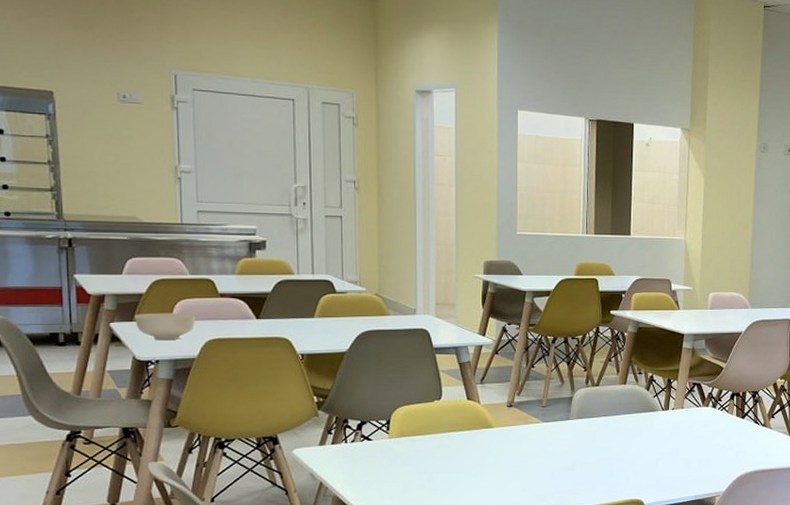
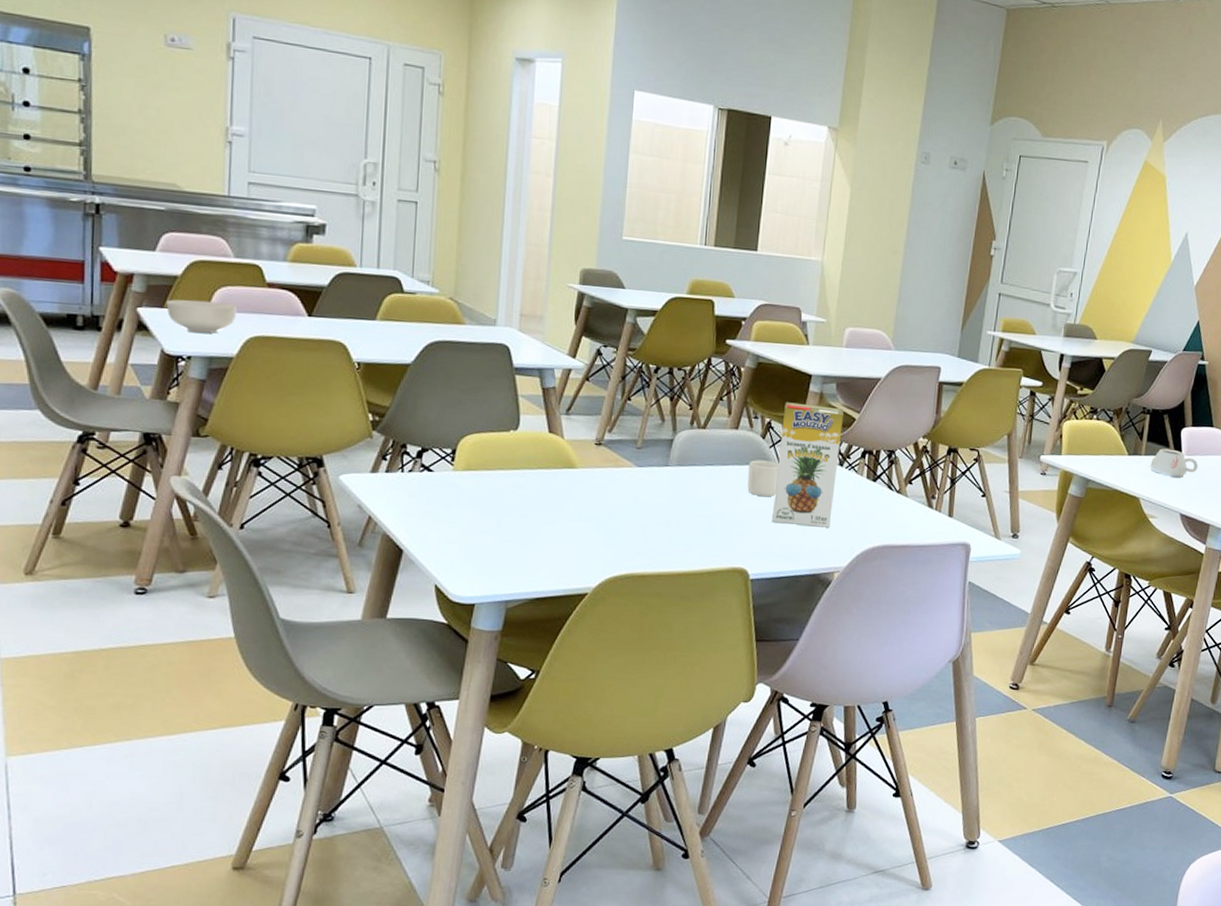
cup: none [636,408,663,439] -> present [747,460,779,497]
juice box: none [659,358,714,460] -> present [771,402,845,528]

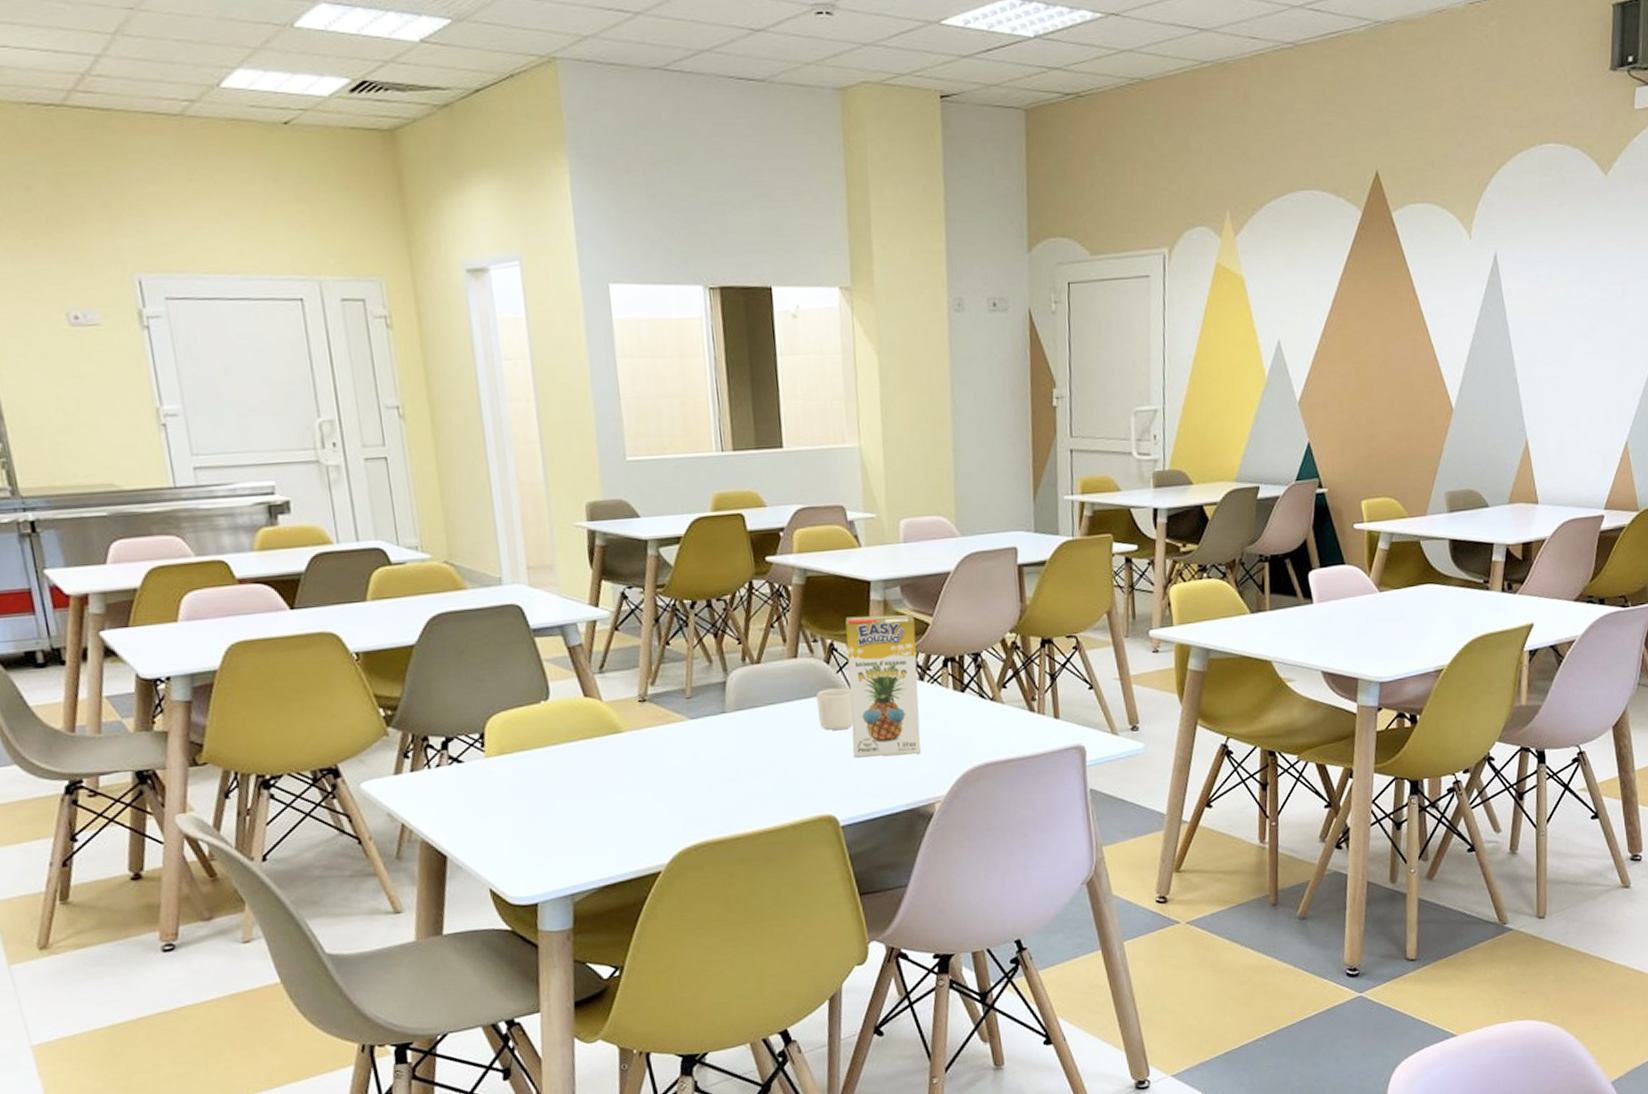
bowl: present [166,299,238,334] -> none [130,609,211,649]
cup: present [1150,448,1198,477] -> none [1278,598,1335,631]

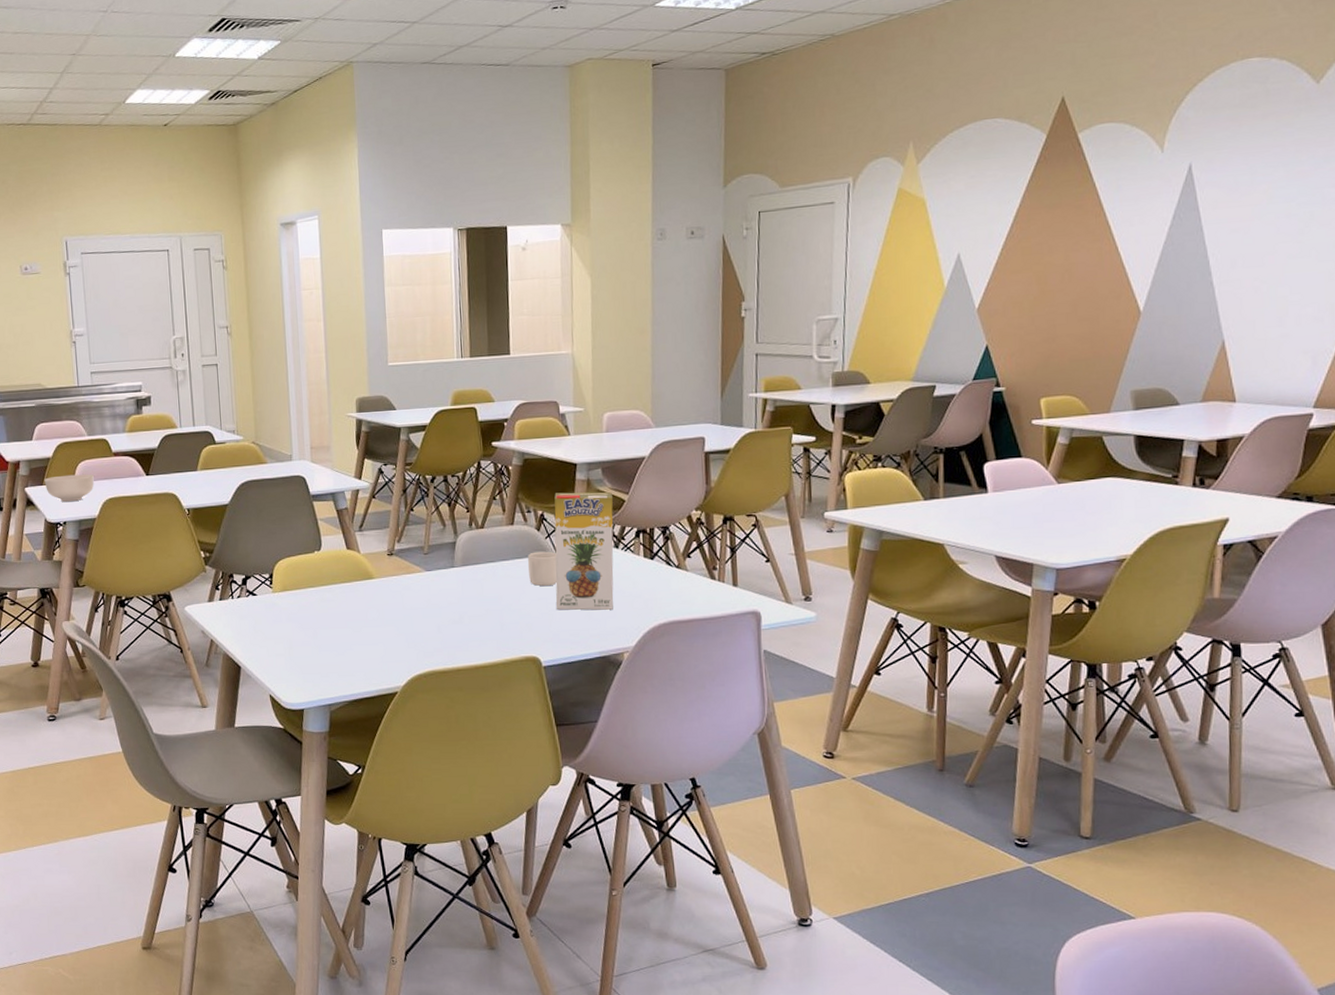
bowl: none [130,609,211,649] -> present [44,474,95,502]

